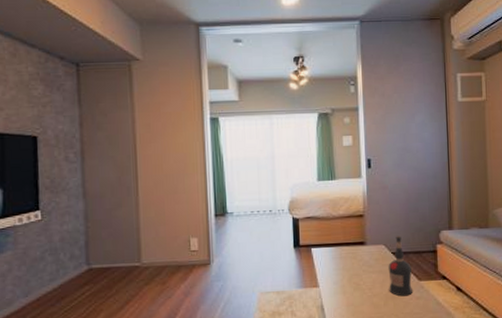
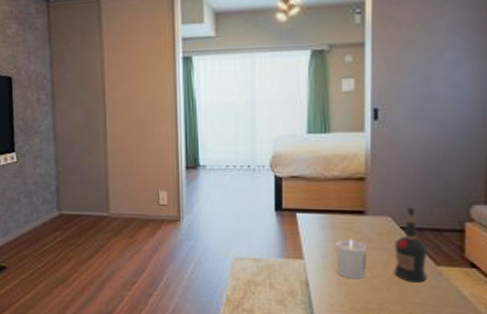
candle: none [344,266,368,300] -> present [336,239,366,280]

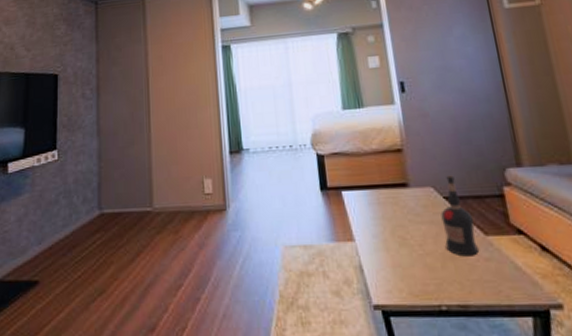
candle: present [336,239,366,280] -> none [384,214,419,259]

